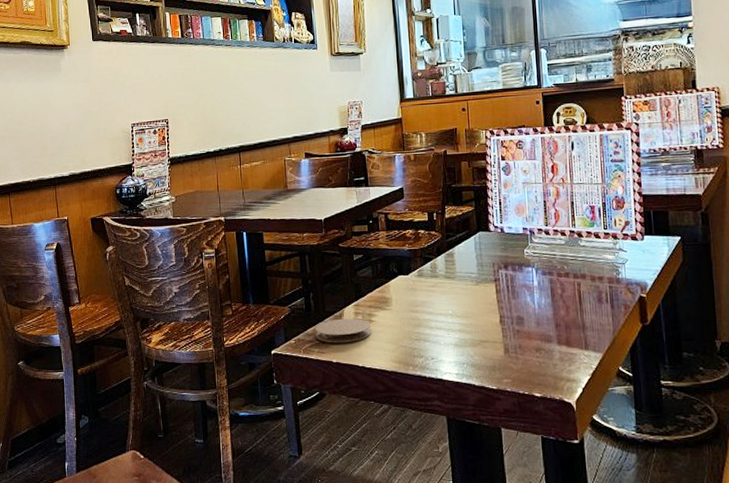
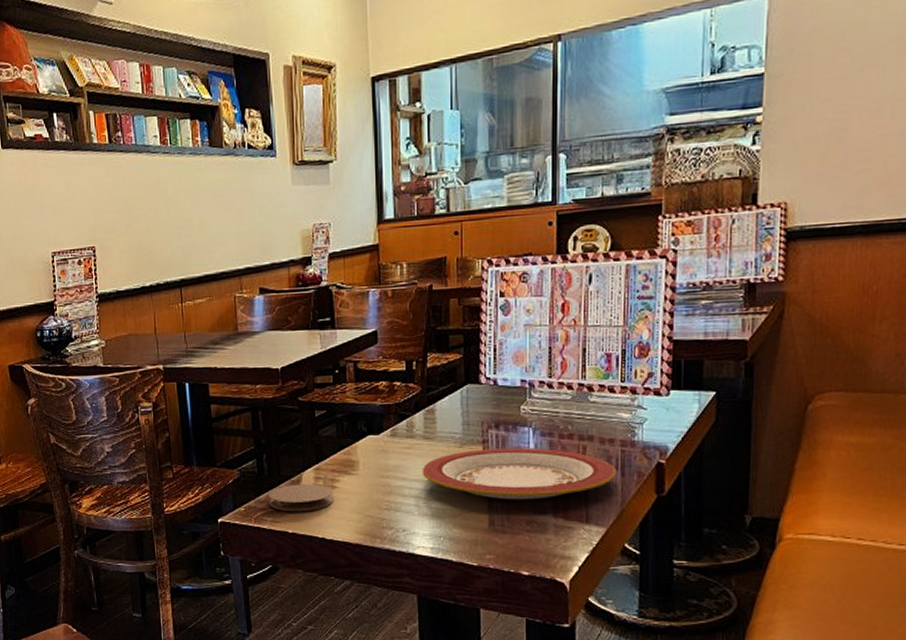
plate: none [445,285,607,330] -> present [422,448,617,500]

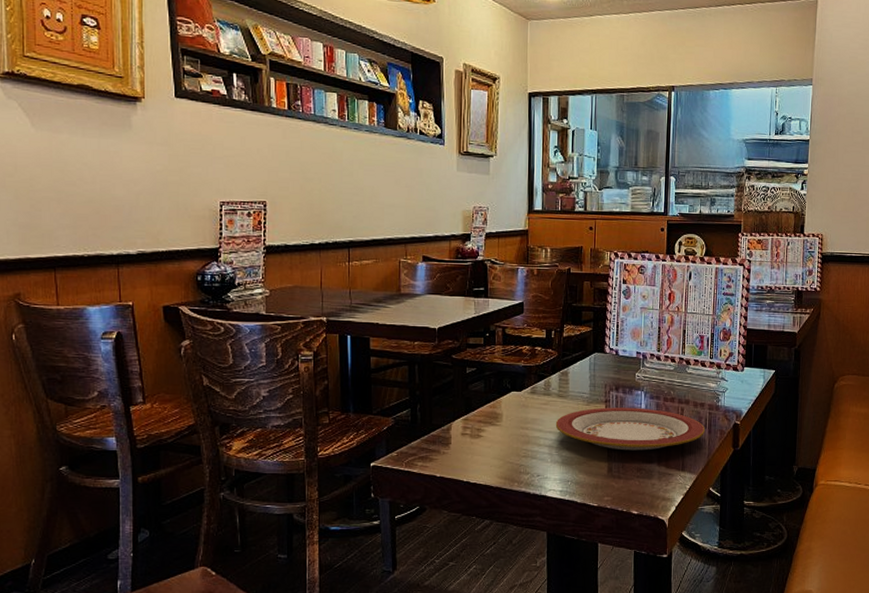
coaster: present [267,483,333,512] -> none [419,432,479,457]

